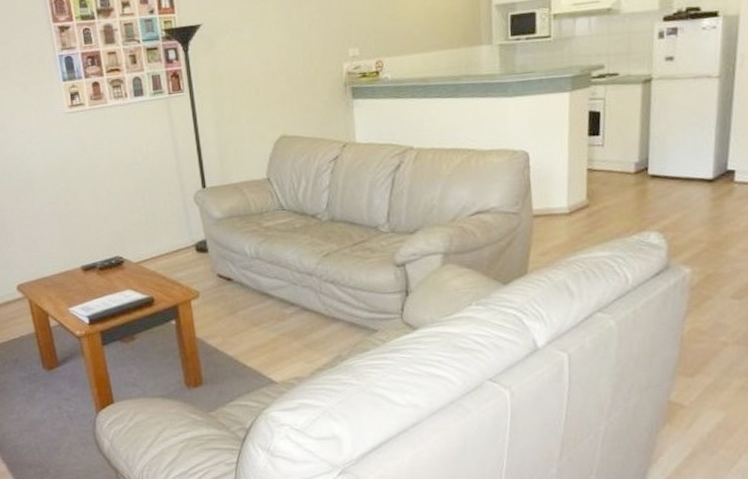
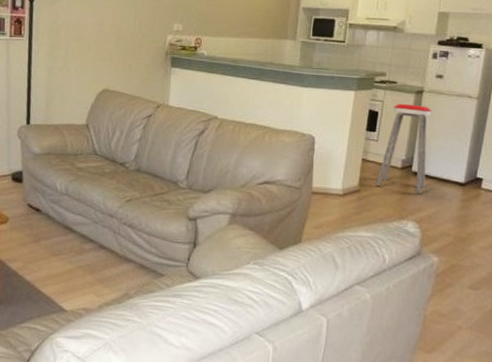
music stool: none [607,96,667,199] -> present [376,103,432,193]

